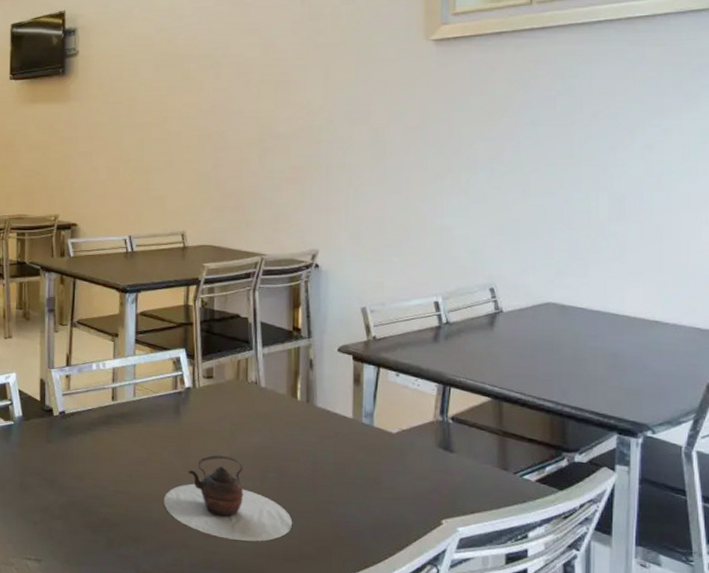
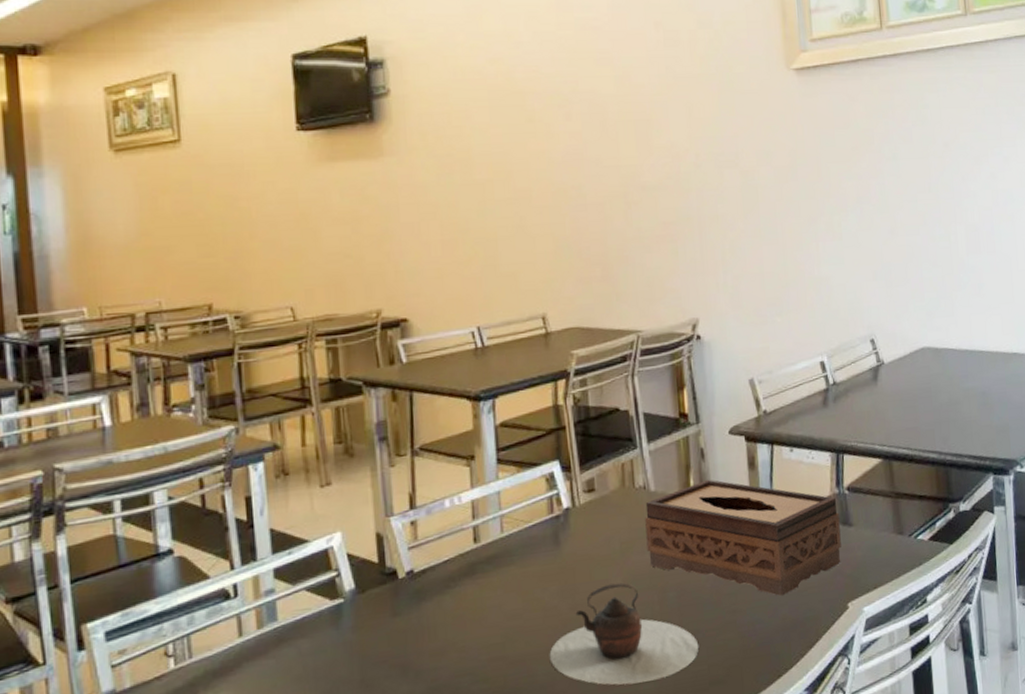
tissue box: none [254,386,441,499] -> present [645,479,841,597]

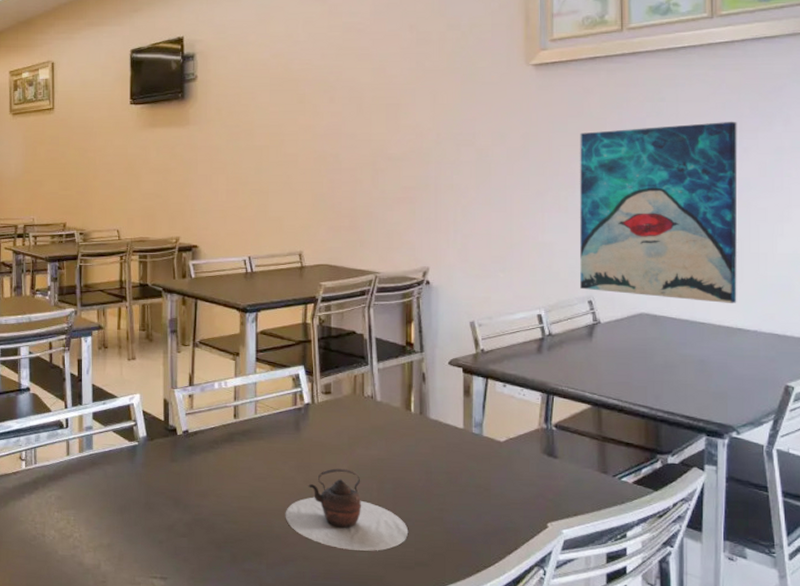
tissue box: present [645,479,841,597] -> none [370,399,545,506]
wall art: none [848,128,1011,328] -> present [580,121,738,303]

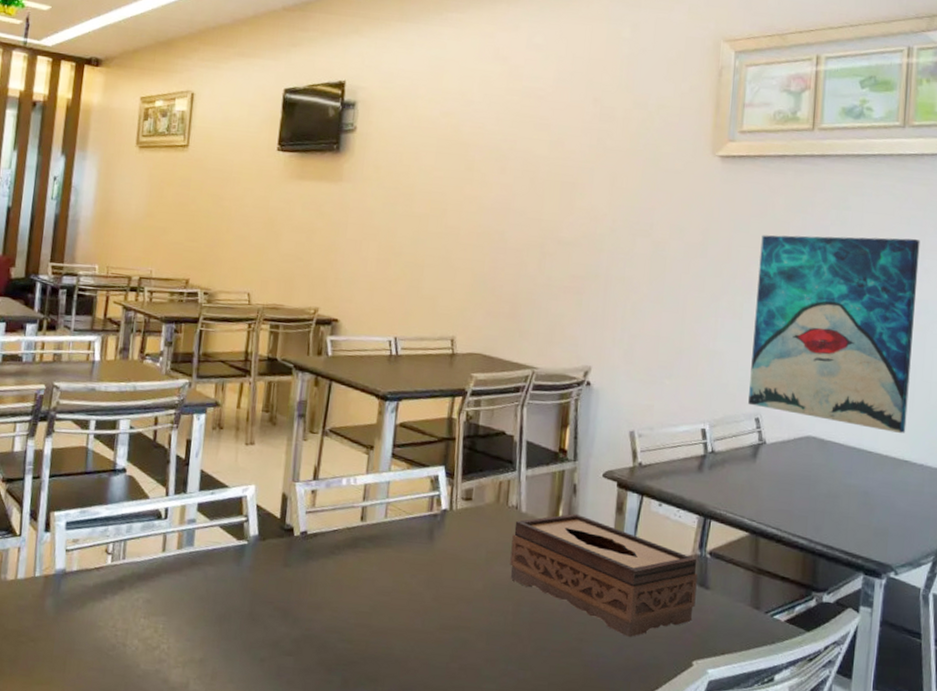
teapot: present [285,468,409,551] -> none [407,585,543,683]
tissue box: none [370,399,545,506] -> present [510,513,698,638]

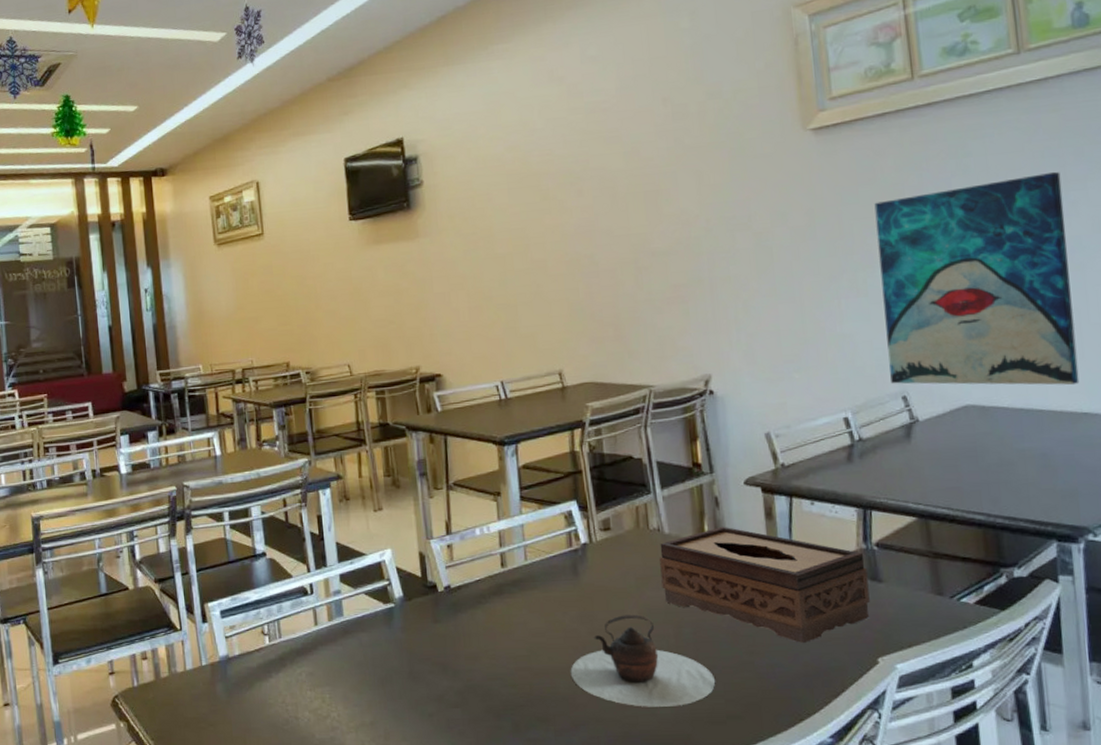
teapot: none [407,585,543,683] -> present [570,614,716,707]

